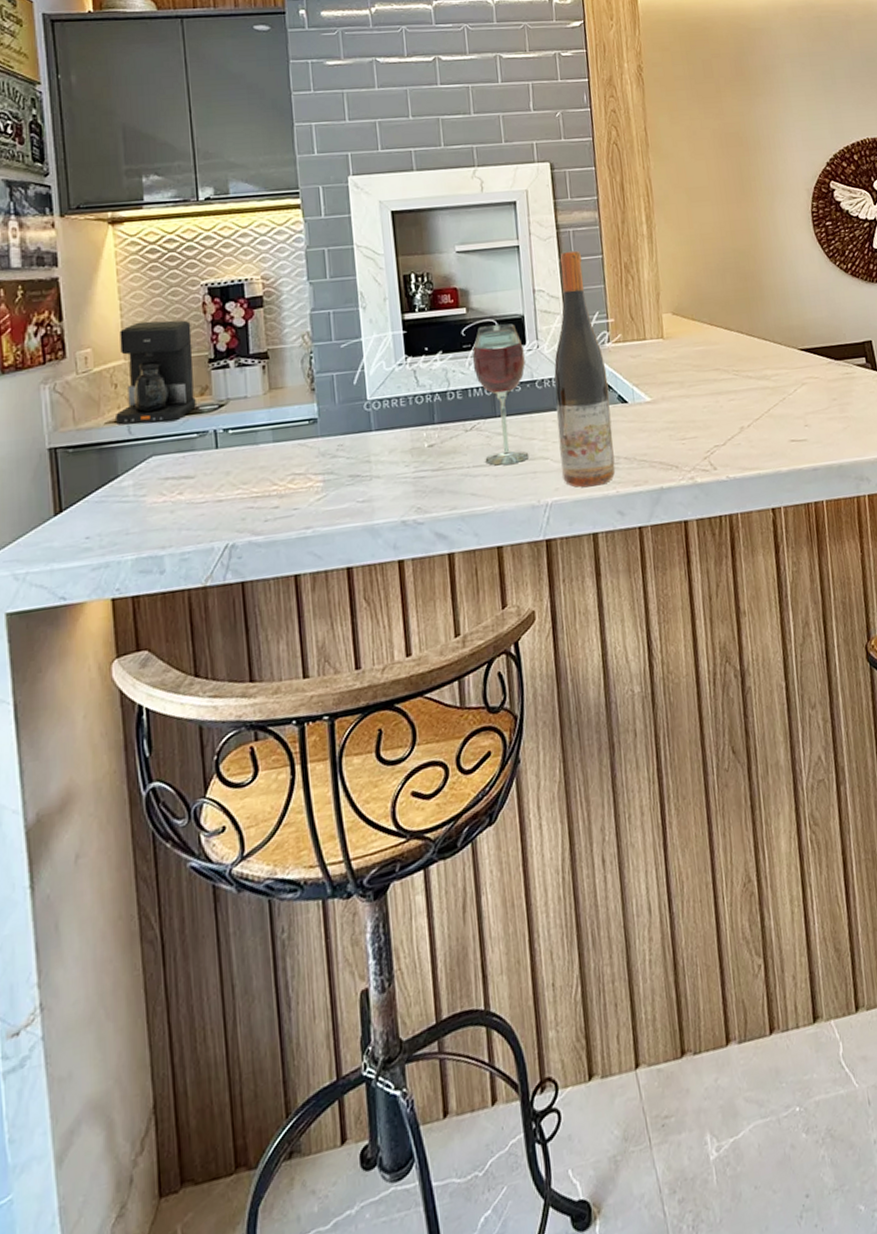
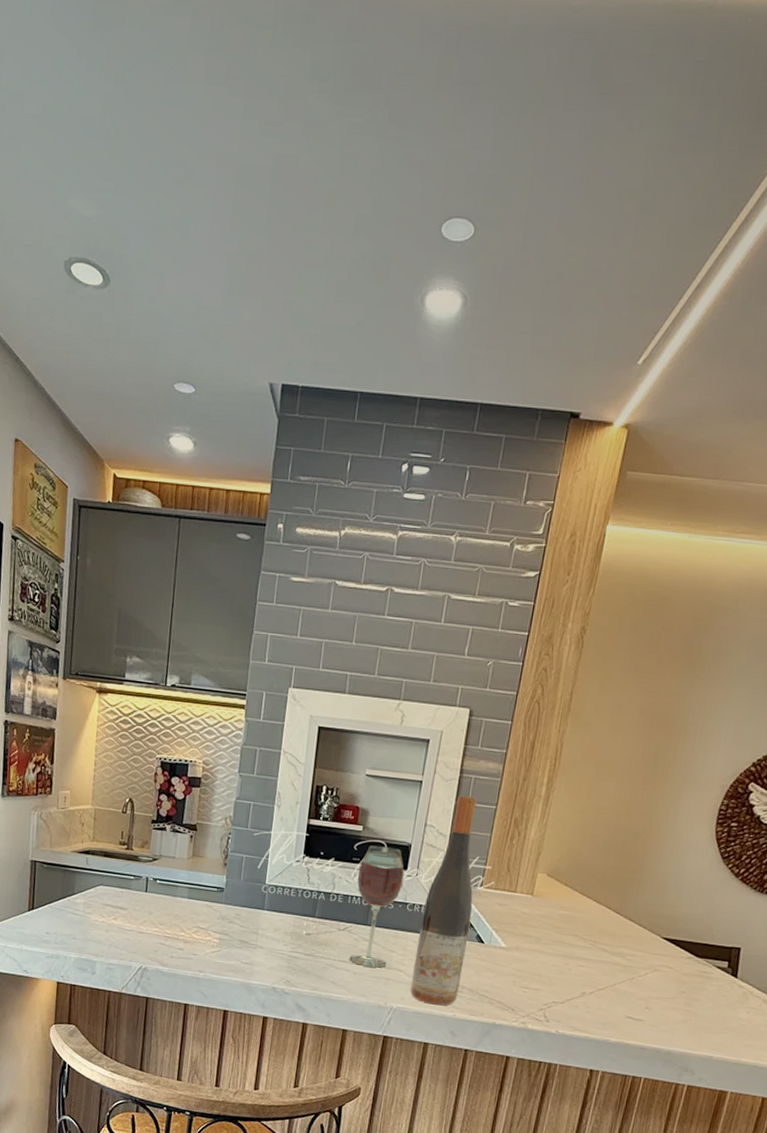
coffee maker: present [116,320,196,425] -> none [79,778,144,863]

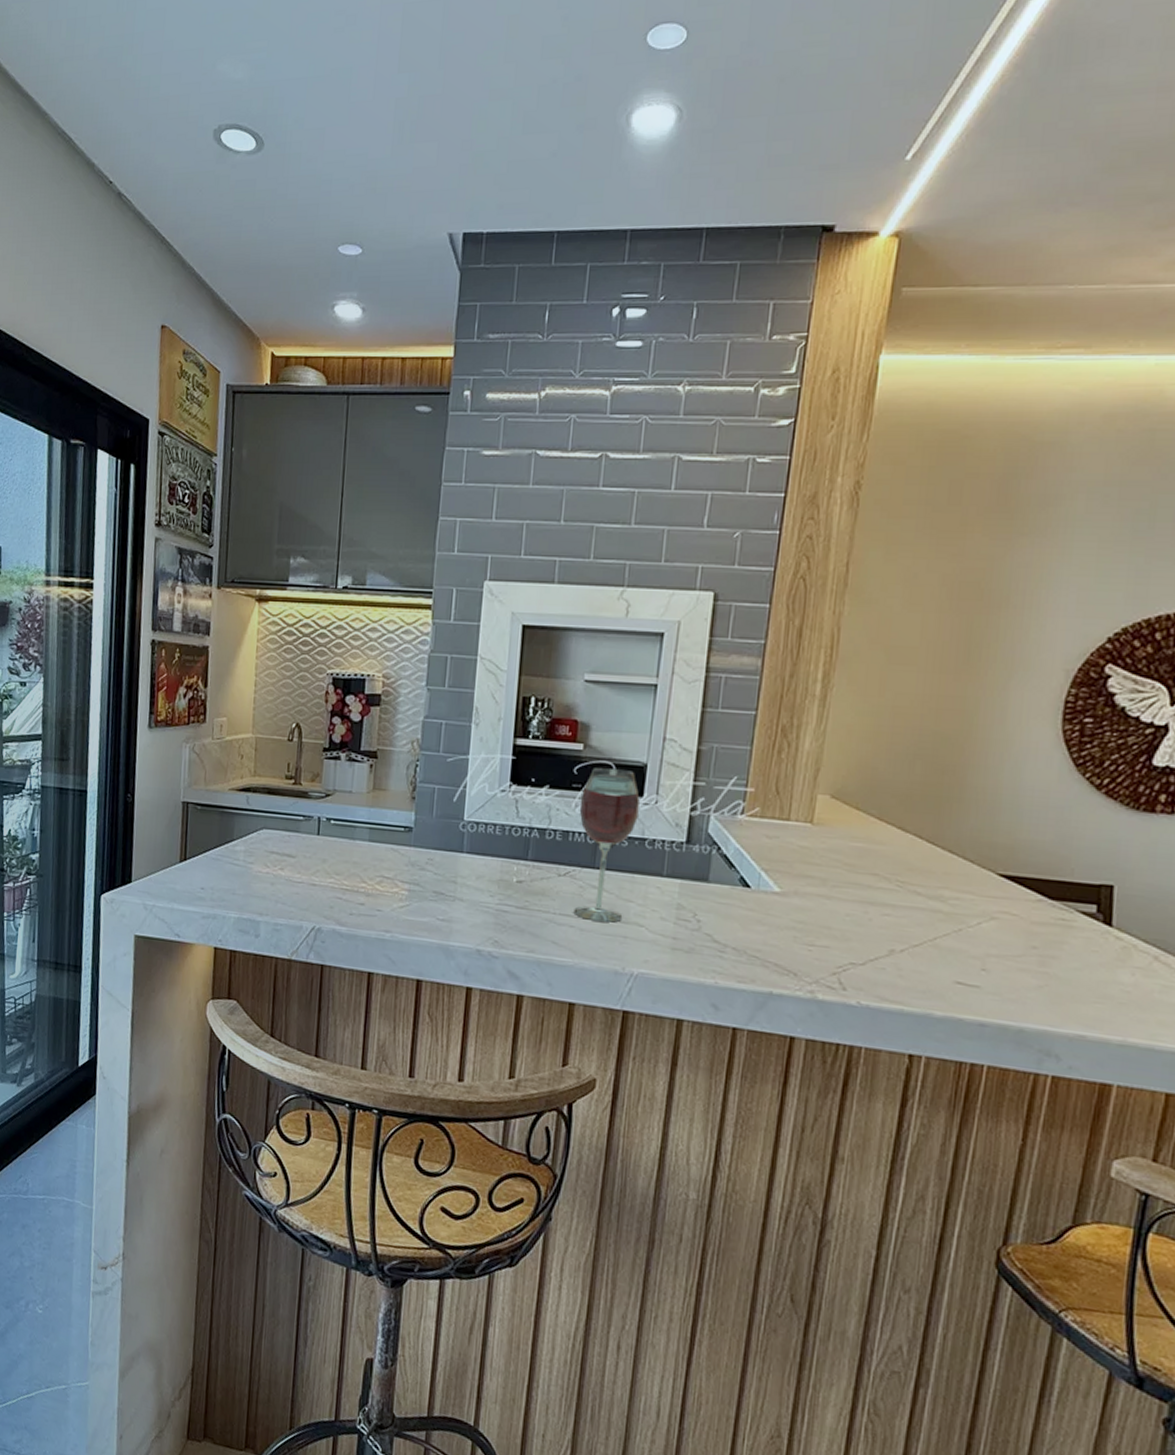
wine bottle: present [409,795,477,1006] -> none [654,700,733,971]

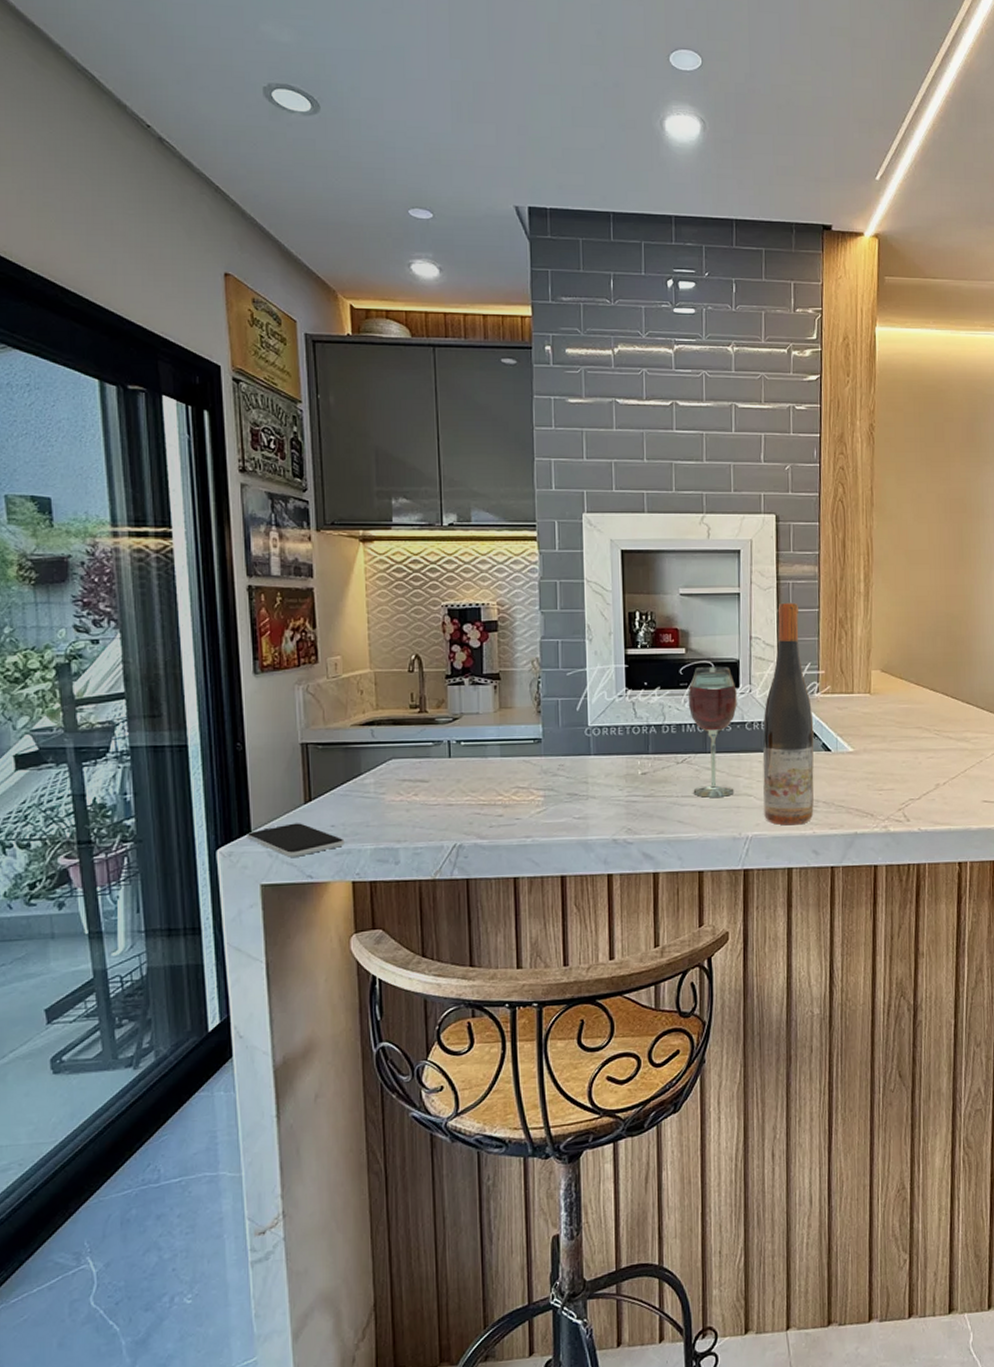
smartphone: none [127,880,212,914] -> present [247,823,345,857]
wine bottle: none [654,700,733,971] -> present [762,602,814,826]

